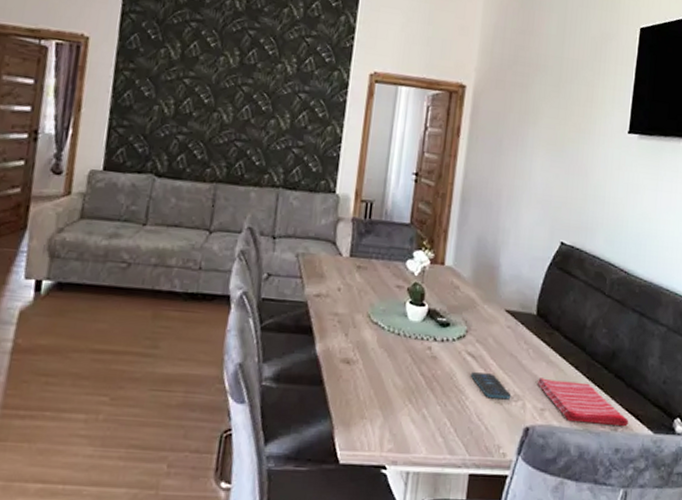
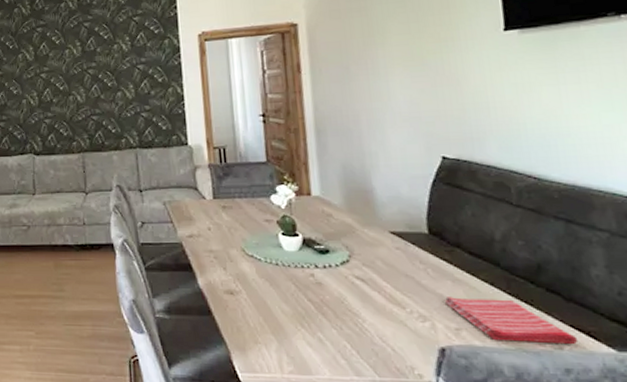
smartphone: present [470,372,511,400] -> none [363,295,416,321]

